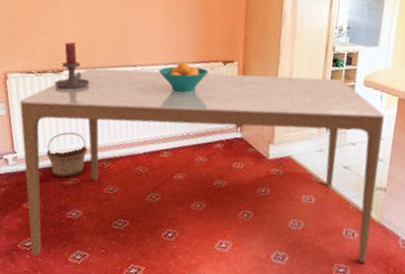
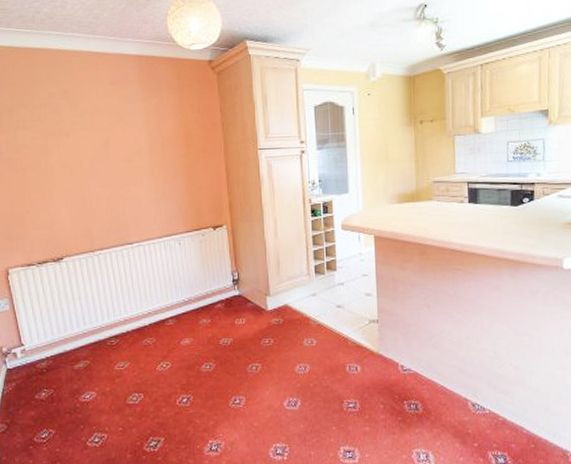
dining table: present [20,68,384,263] -> none [23,228,372,446]
basket: present [46,131,88,177] -> none [54,315,95,362]
candle holder: present [55,42,90,90] -> none [56,230,90,275]
fruit bowl: present [158,61,209,93] -> none [154,233,201,261]

